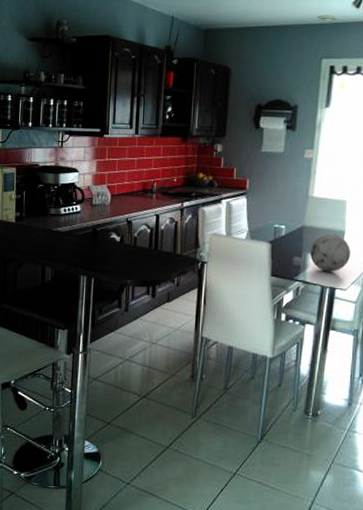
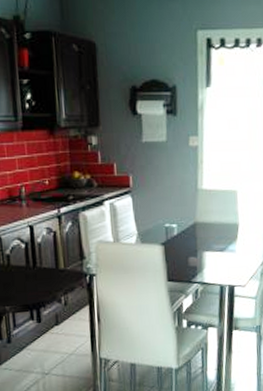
decorative orb: present [309,233,350,272] -> none [204,228,246,270]

